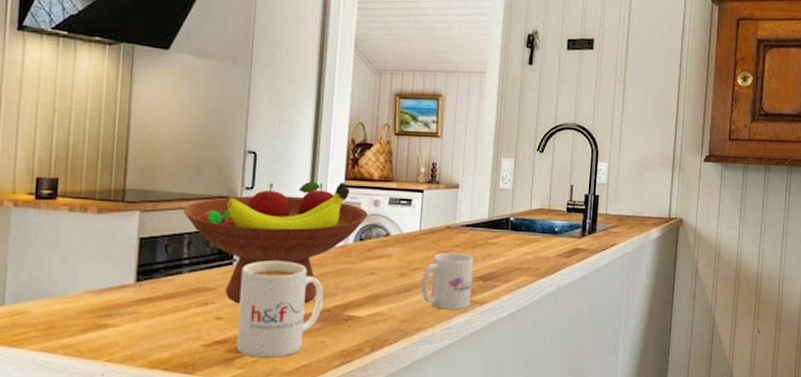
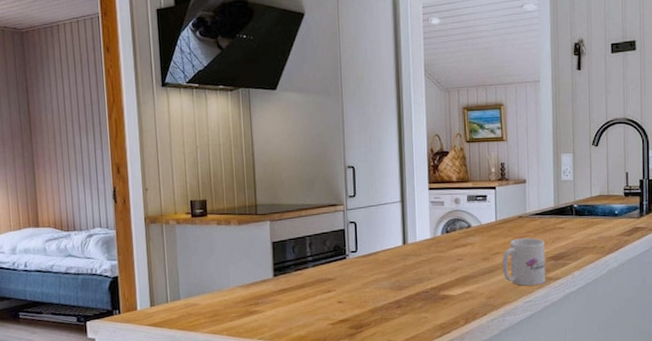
fruit bowl: present [183,181,368,304] -> none [303,185,451,290]
mug: present [236,261,324,358] -> none [353,253,422,332]

